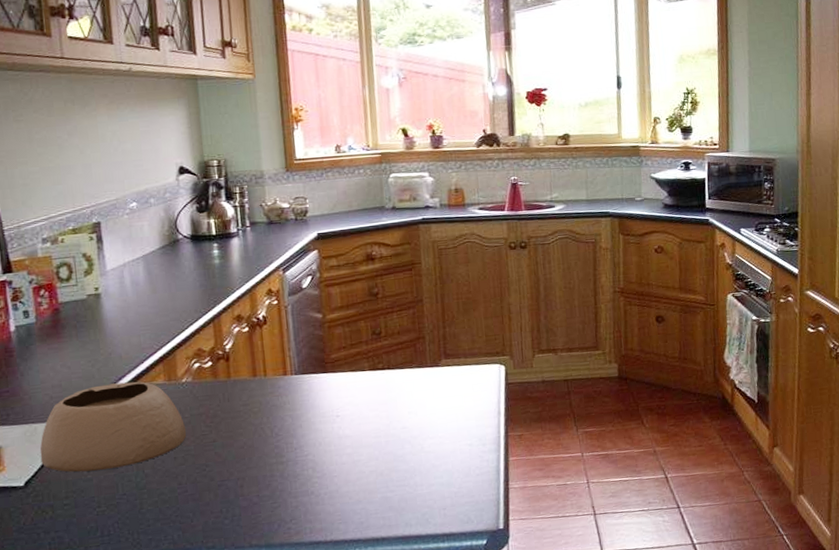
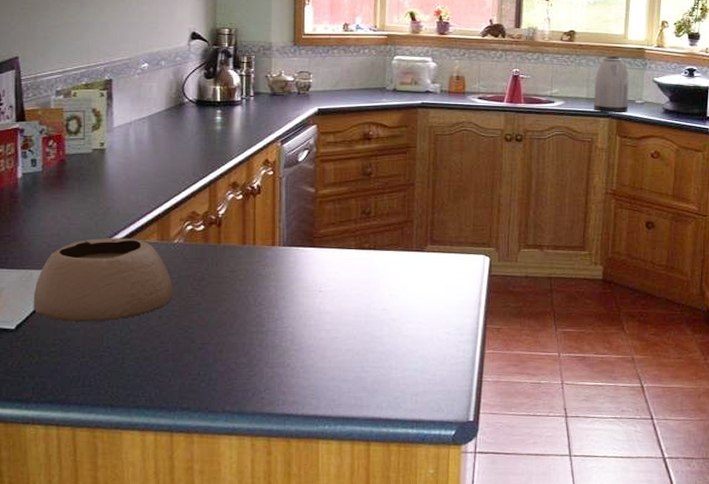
kettle: none [593,156,629,212] -> present [594,57,630,112]

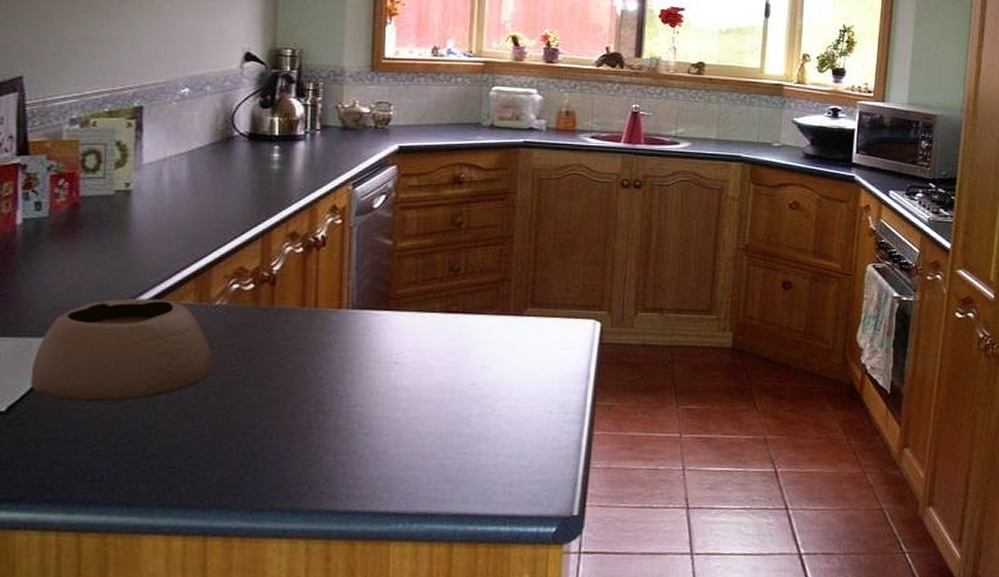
kettle: present [594,57,630,112] -> none [725,93,766,157]

